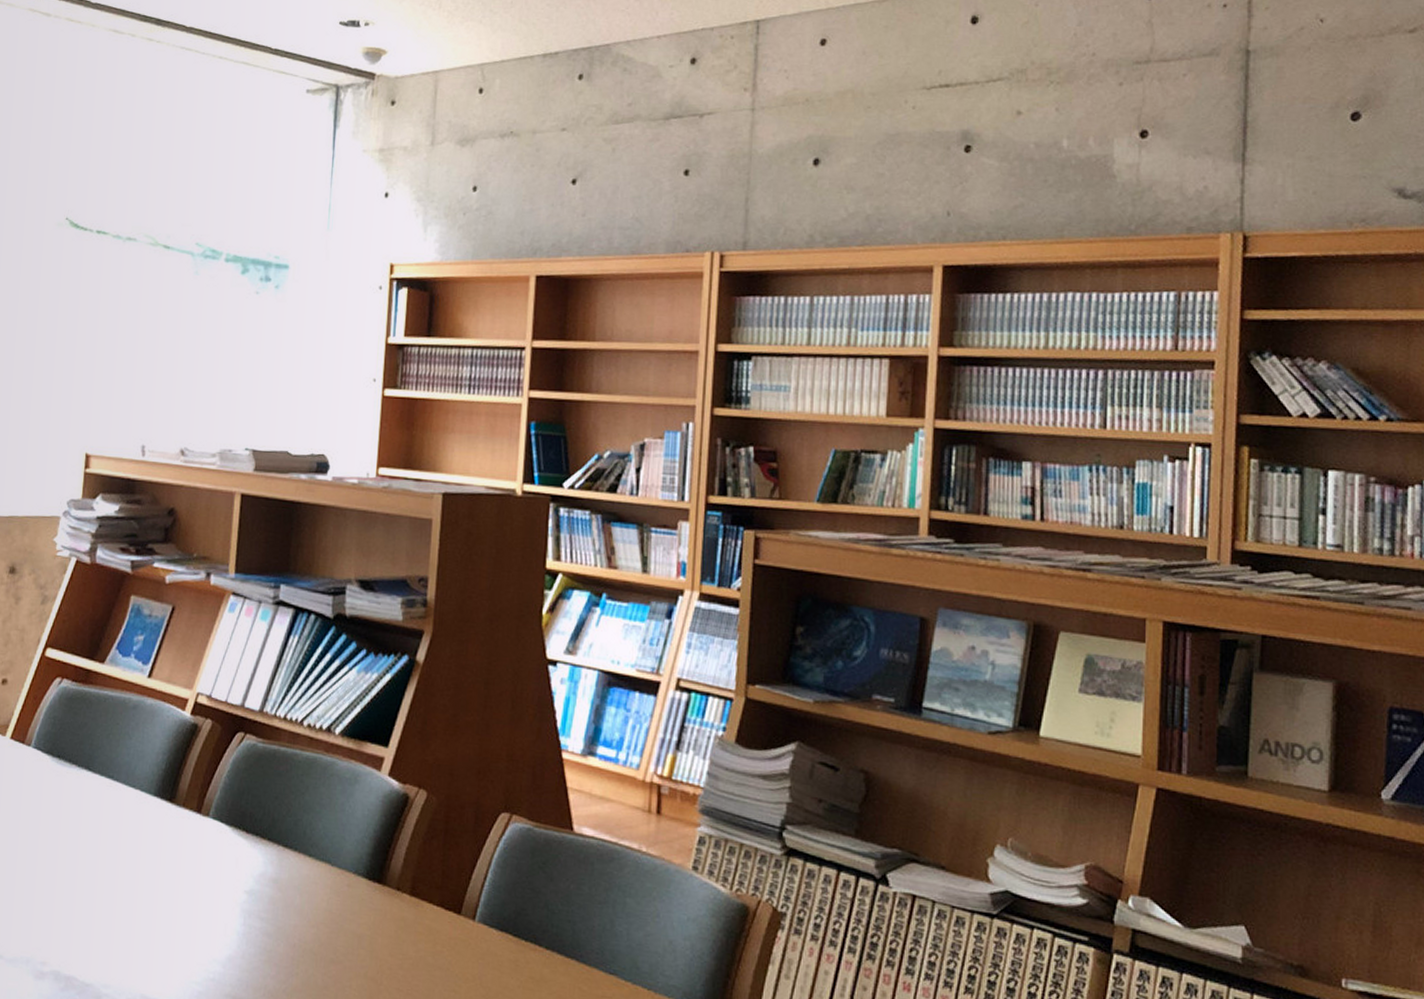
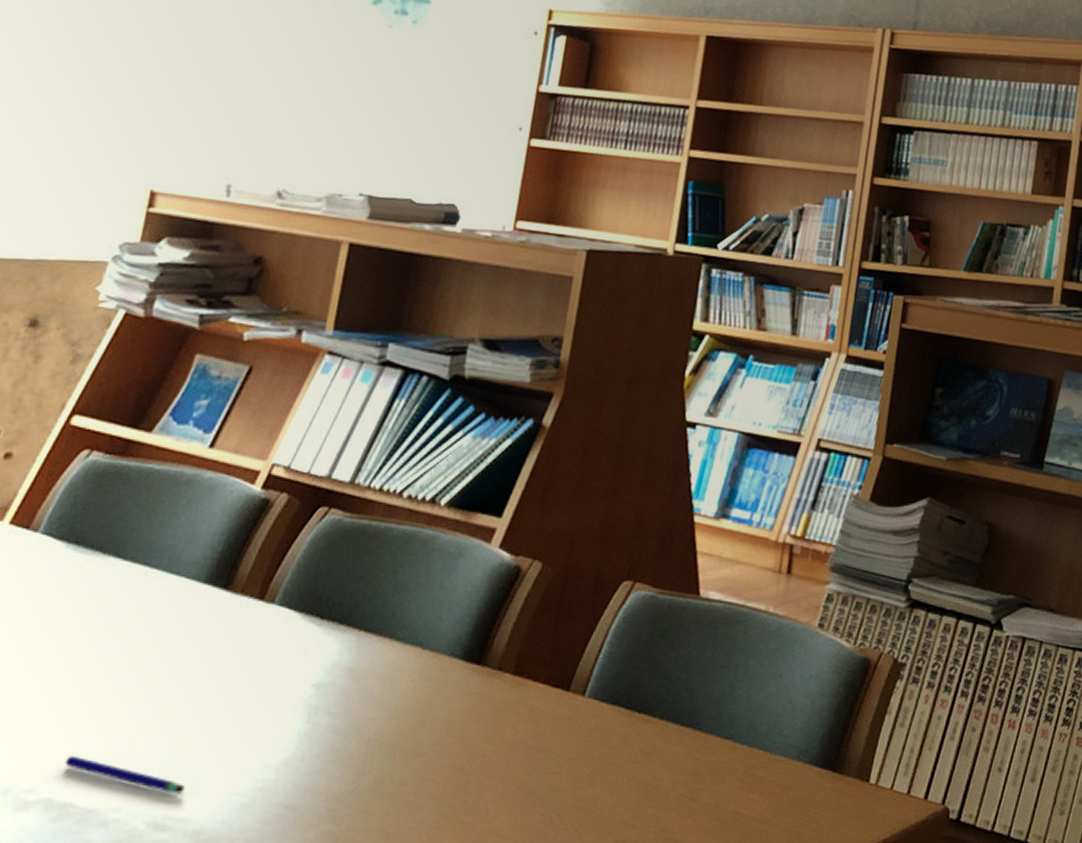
pen: none [66,936,155,978] -> present [65,755,185,794]

